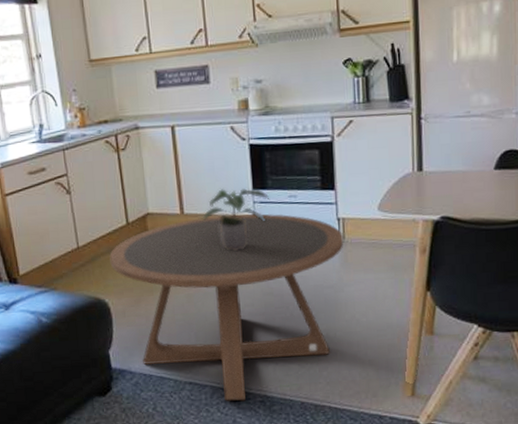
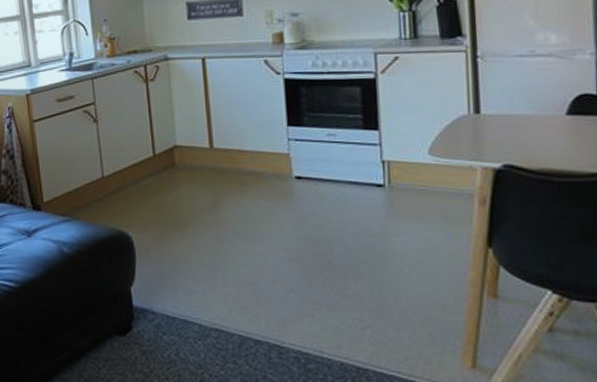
coffee table: present [109,213,344,401] -> none [134,151,390,356]
potted plant: present [202,188,270,251] -> none [232,124,307,190]

